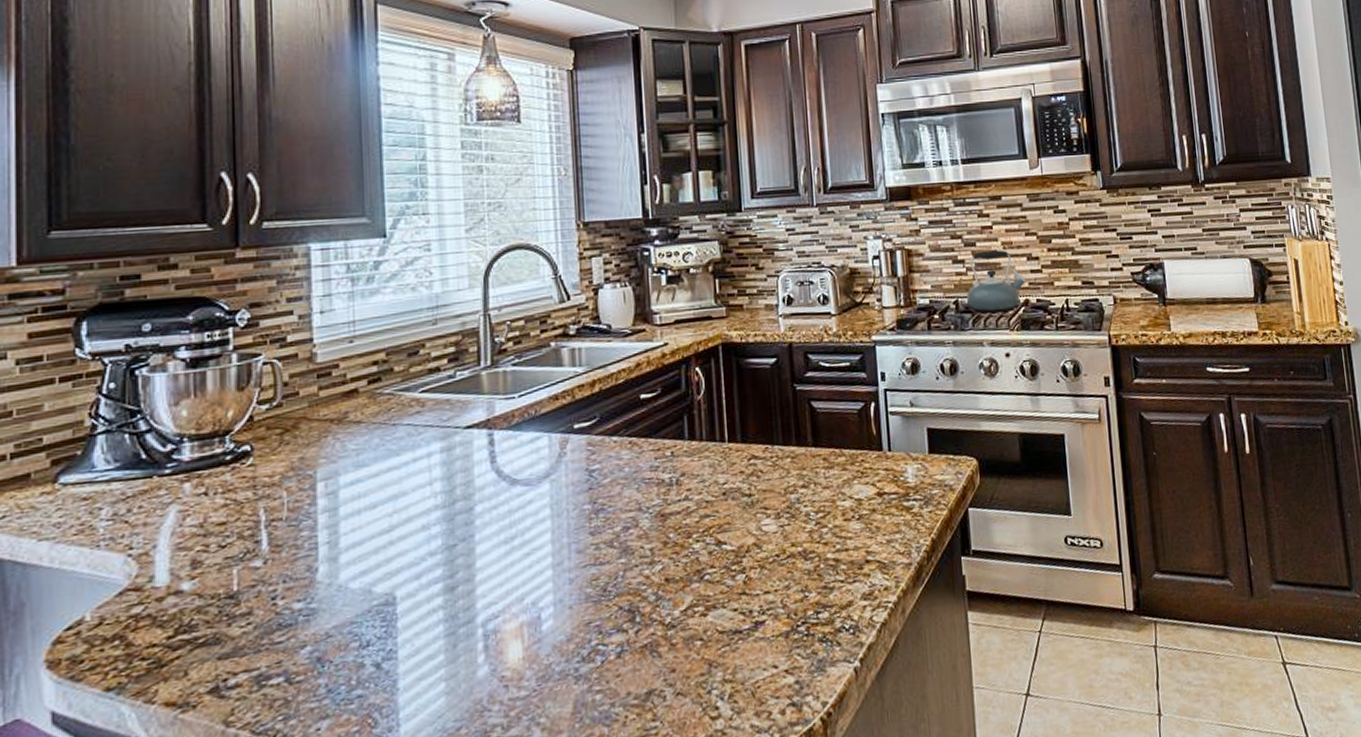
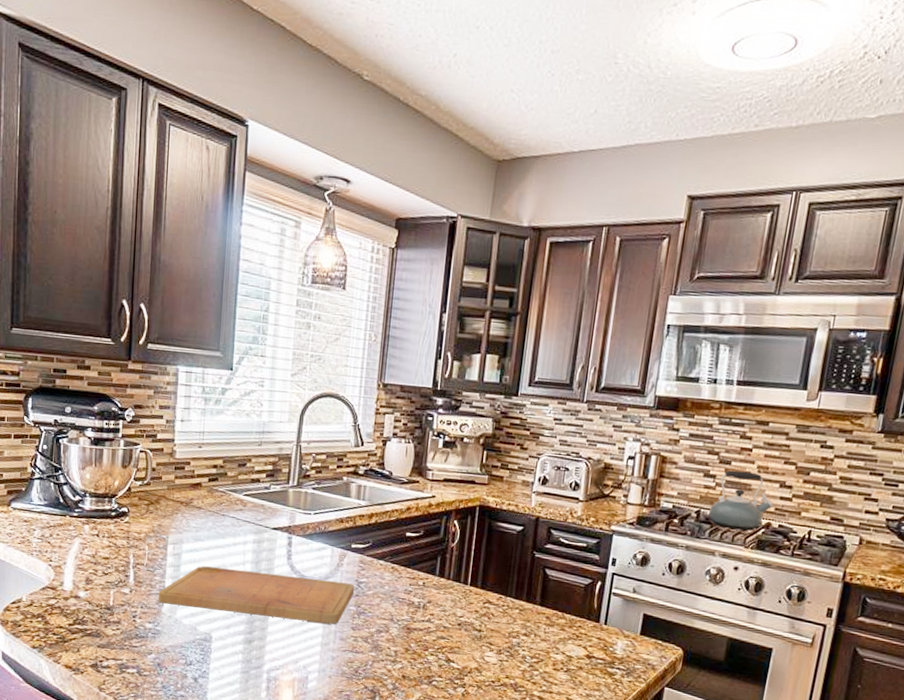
cutting board: none [308,475,587,568] -> present [158,566,355,625]

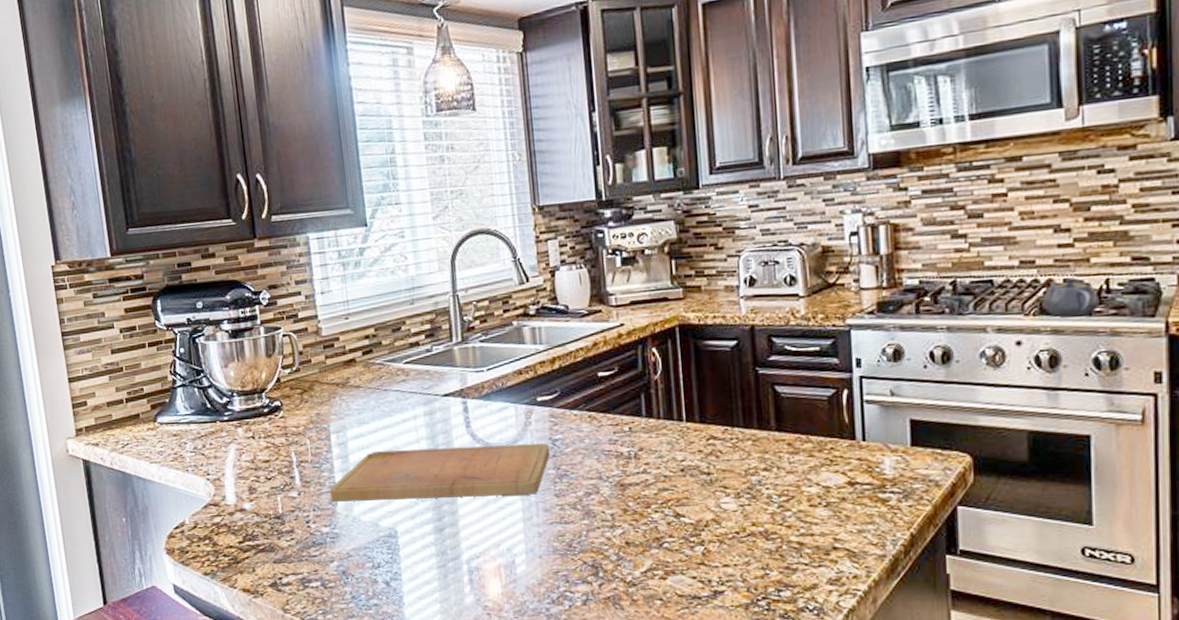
kettle: present [709,470,774,531] -> none [968,221,1051,297]
teapot: none [758,524,801,557] -> present [1041,277,1099,317]

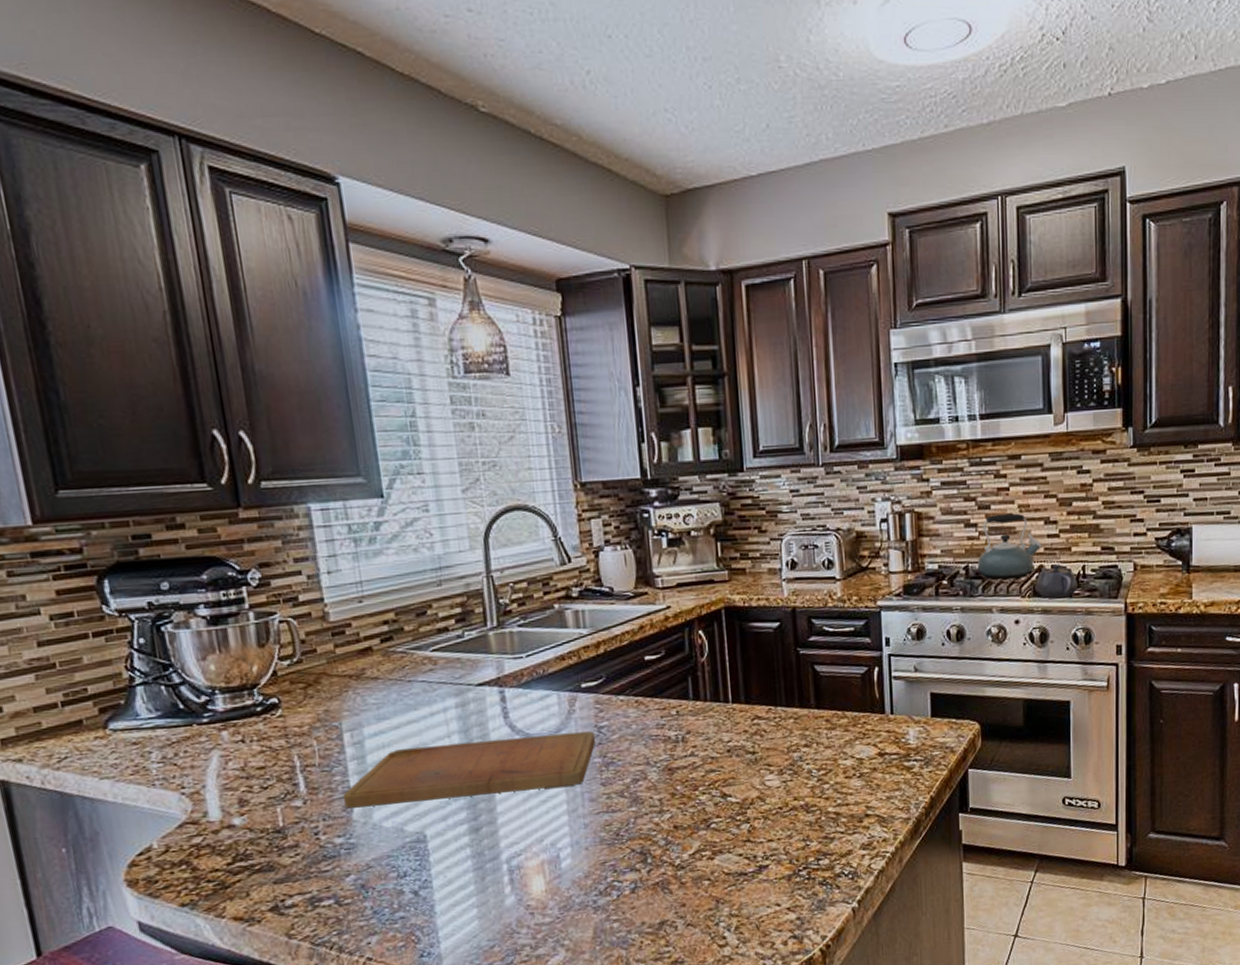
kettle: none [968,221,1051,297] -> present [978,513,1042,581]

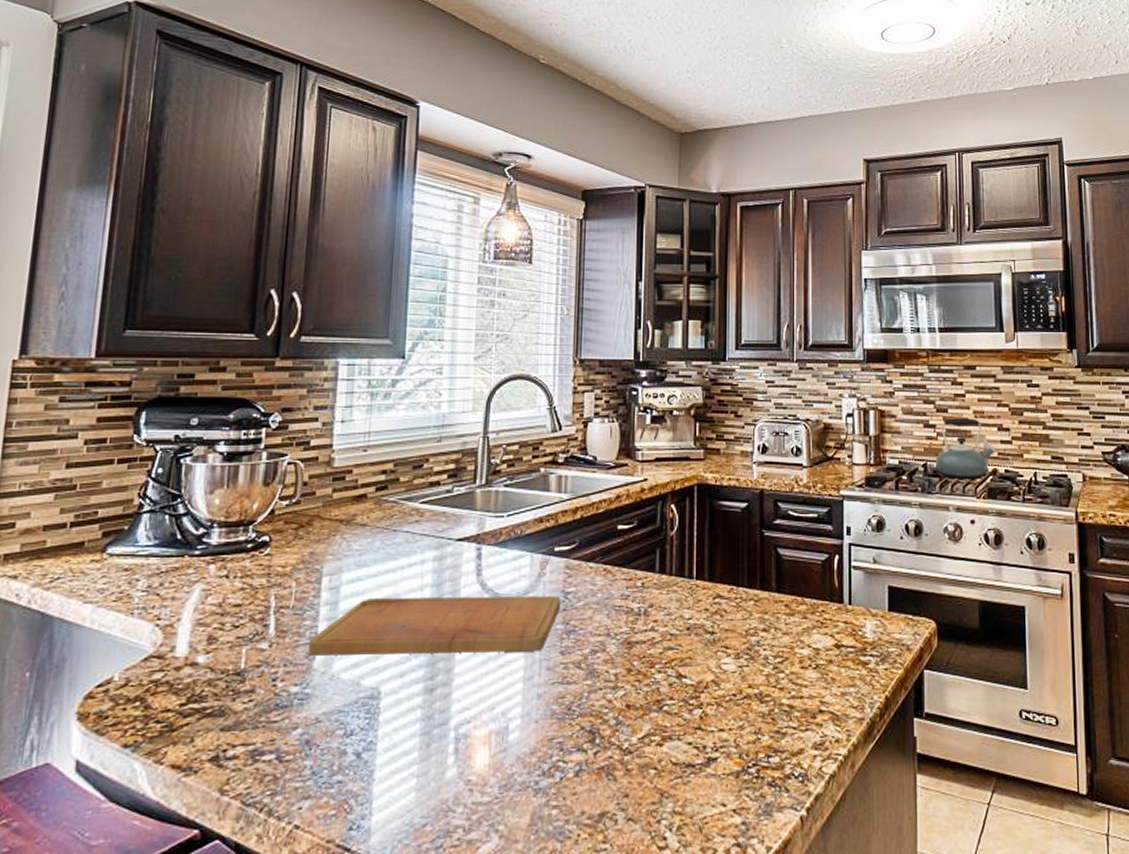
teapot: present [1035,564,1078,599] -> none [989,469,1030,502]

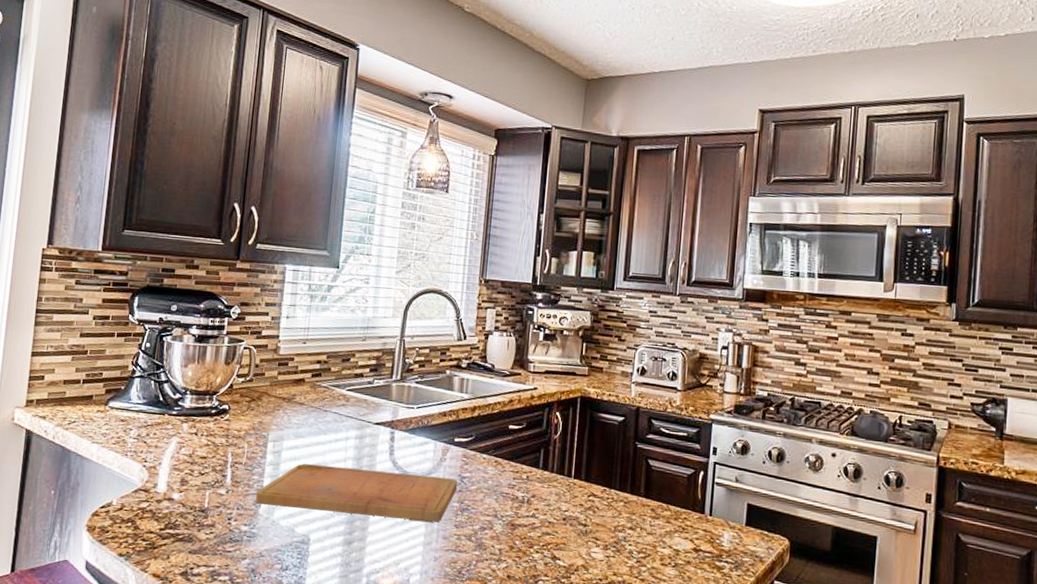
kettle: present [936,418,996,480] -> none [803,358,864,418]
teapot: none [989,469,1030,502] -> present [853,410,894,442]

